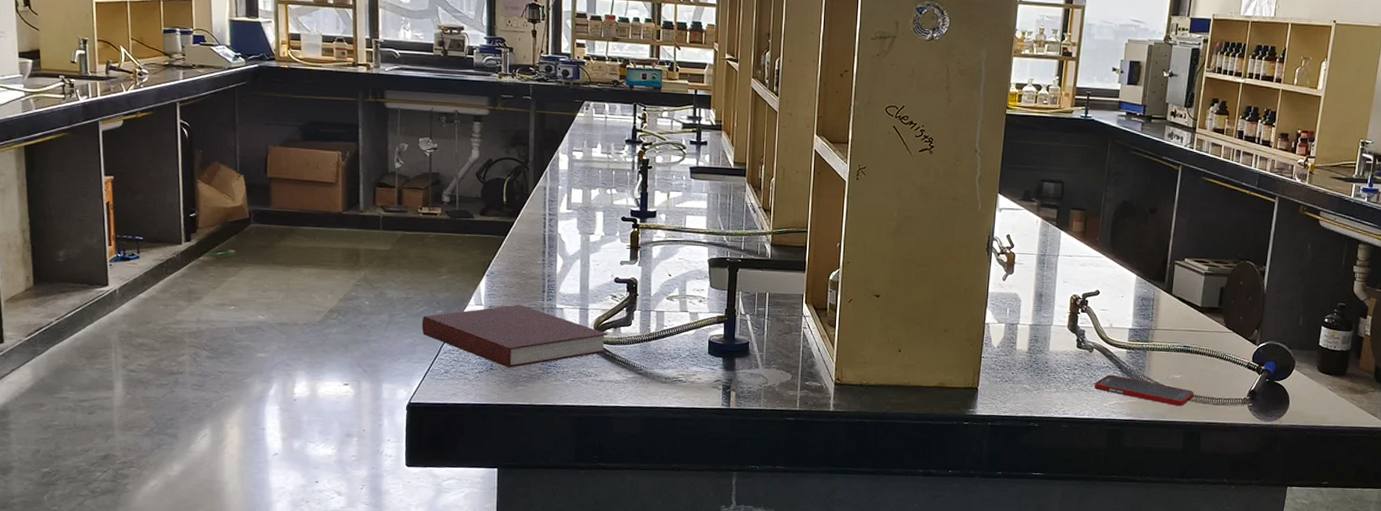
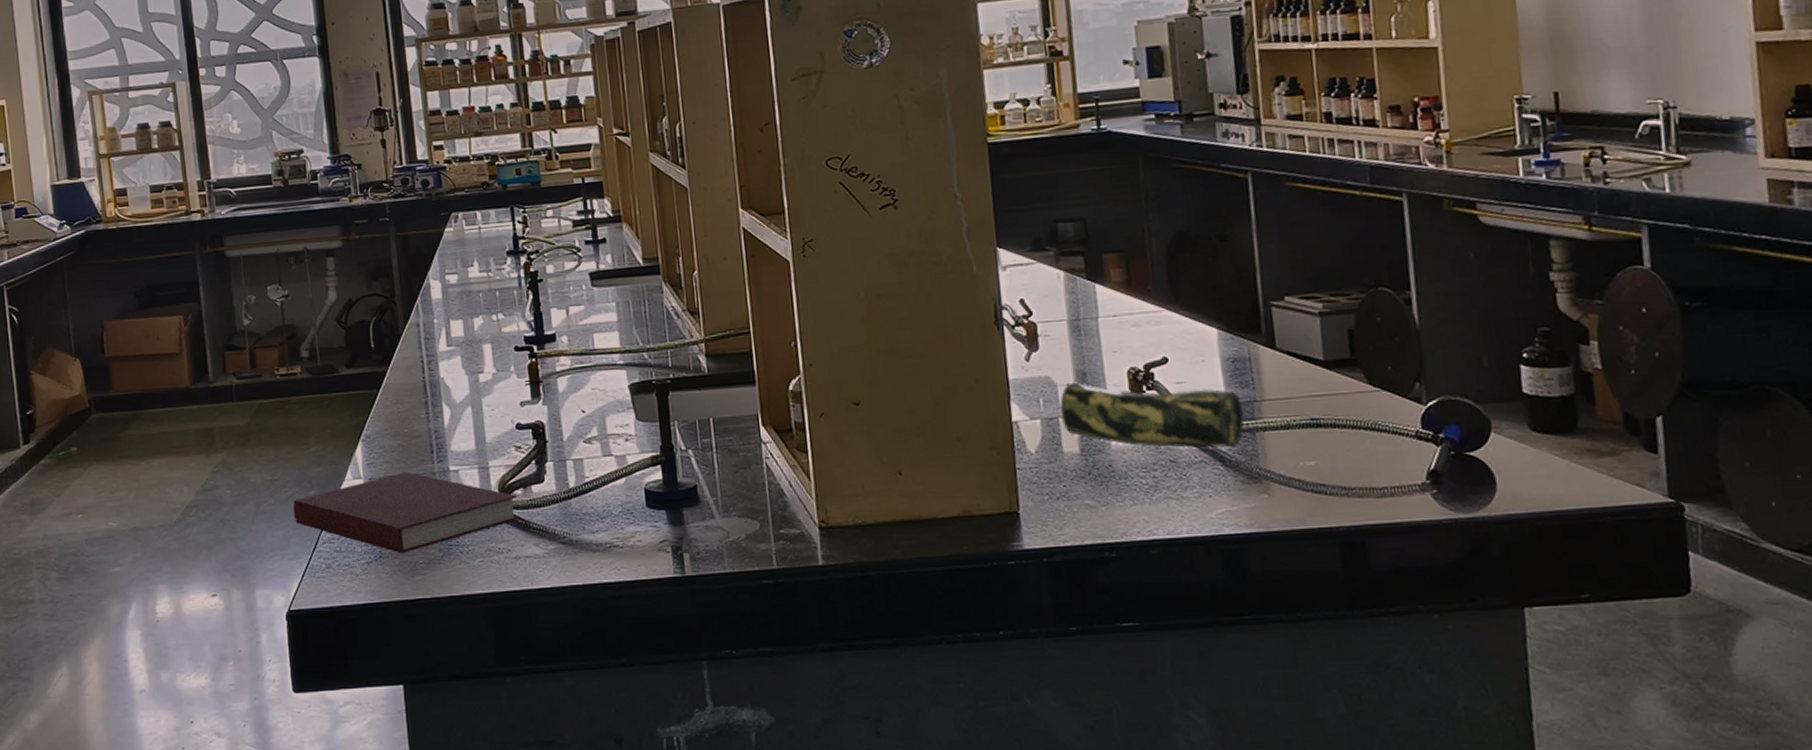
pencil case: none [1019,299,1142,360] -> present [1058,382,1245,448]
cell phone: present [1094,374,1194,407] -> none [1188,471,1343,506]

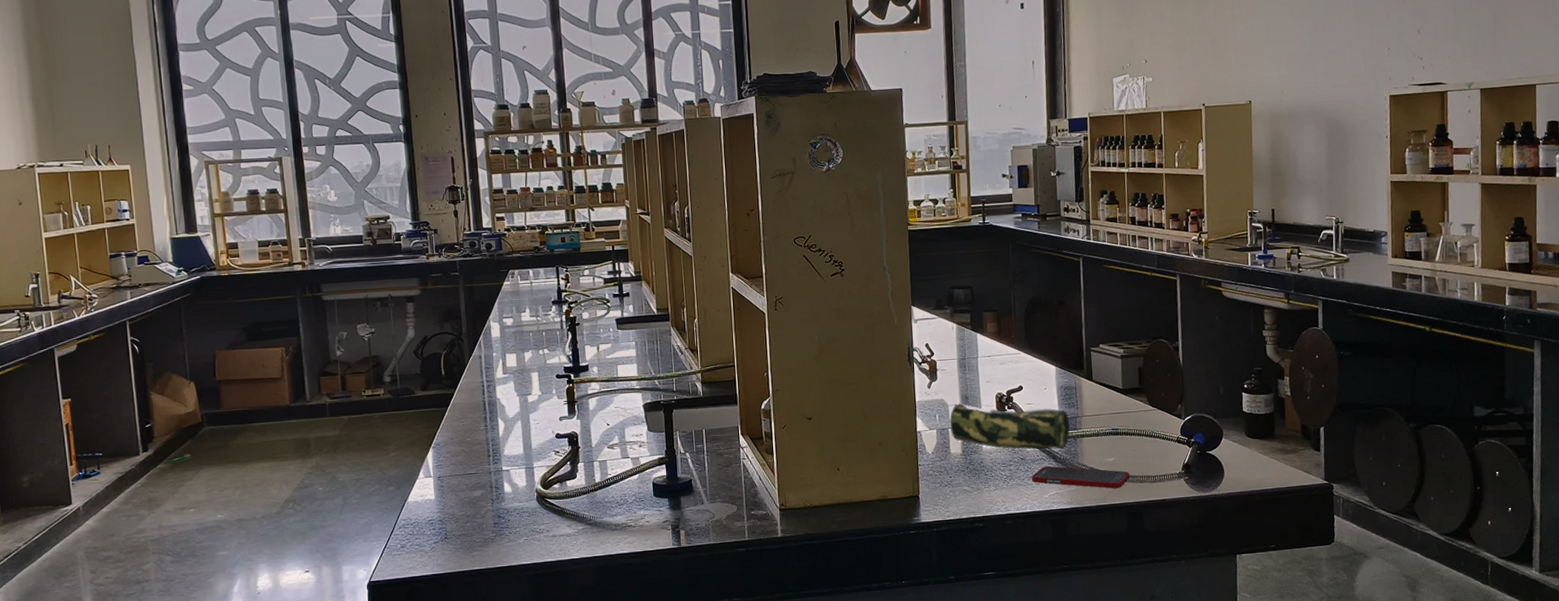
notebook: present [293,471,520,554] -> none [374,471,557,535]
cell phone: none [1188,471,1343,506] -> present [1032,466,1130,489]

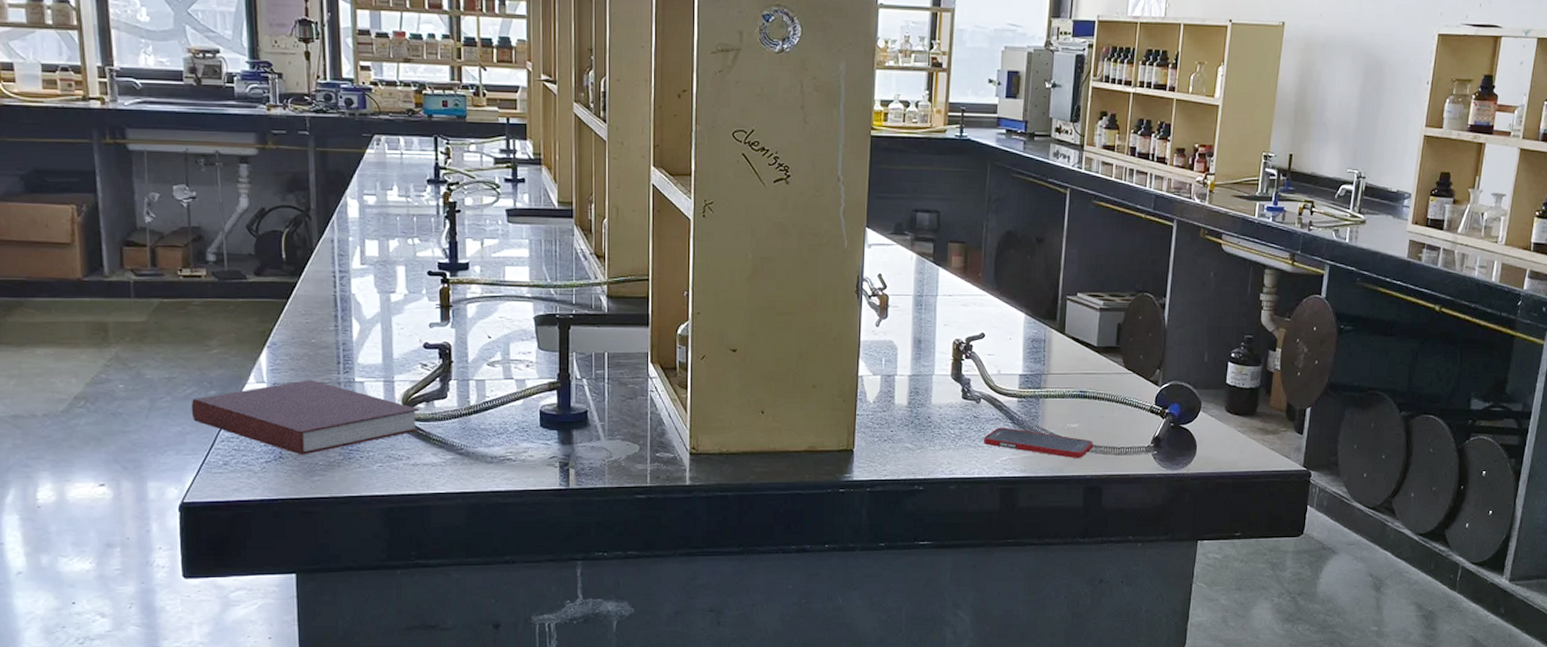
notebook: none [374,471,557,535] -> present [191,379,421,455]
pencil case: present [949,403,1071,450] -> none [897,347,1034,410]

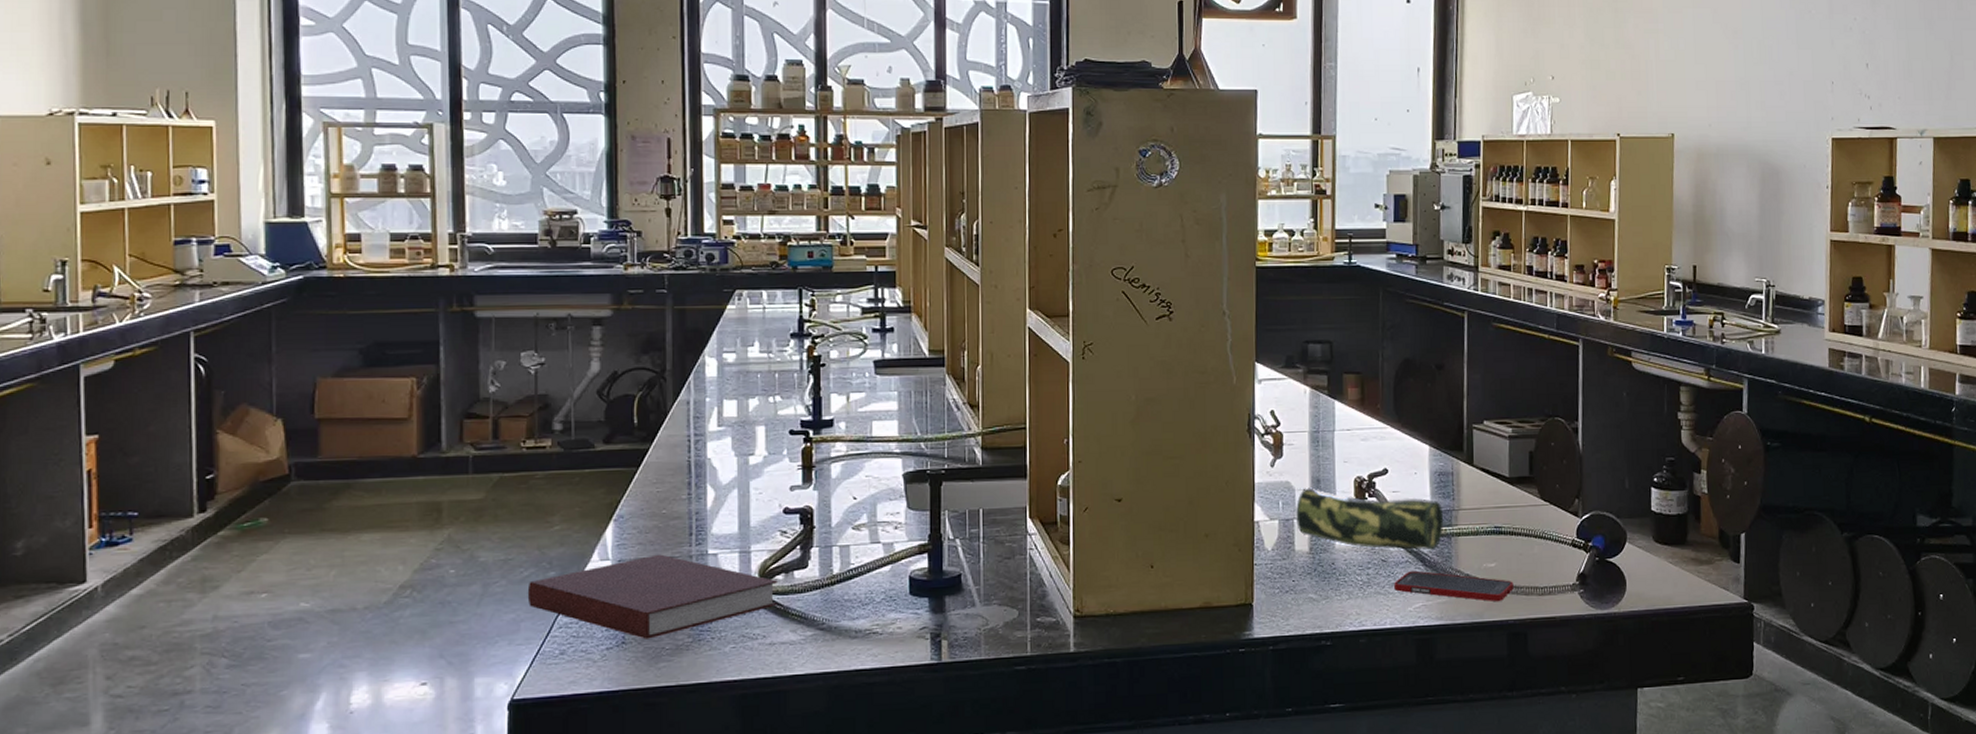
pencil case: none [897,347,1034,410] -> present [1296,487,1444,550]

